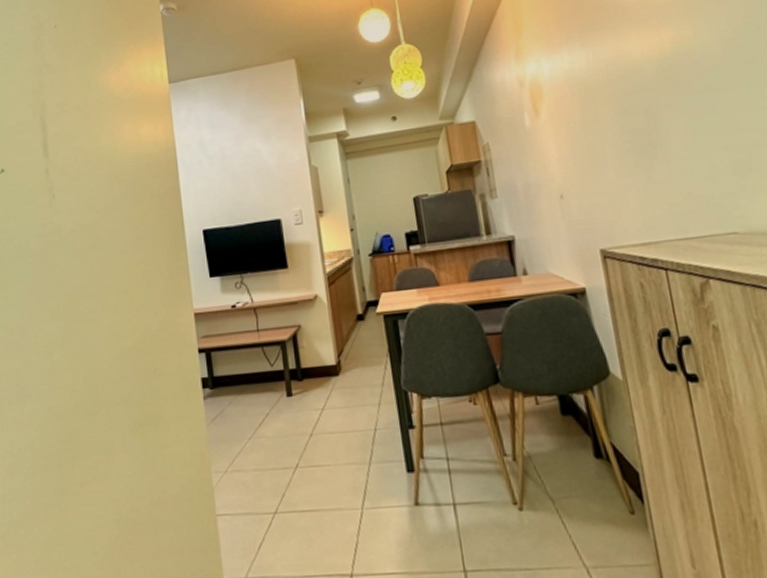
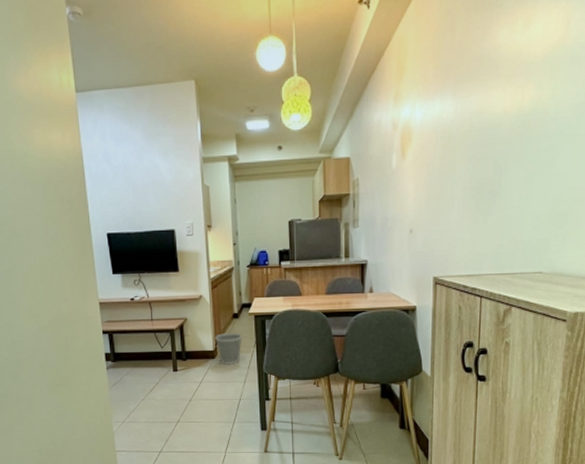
wastebasket: none [337,339,371,383] -> present [215,333,242,365]

